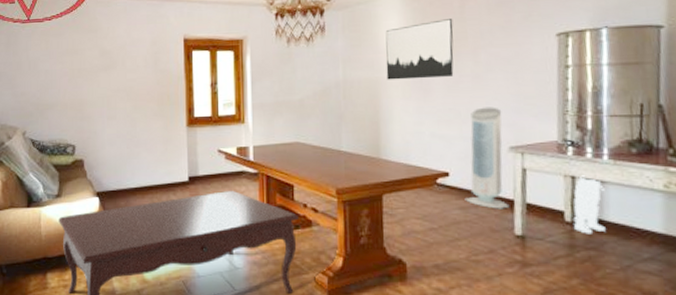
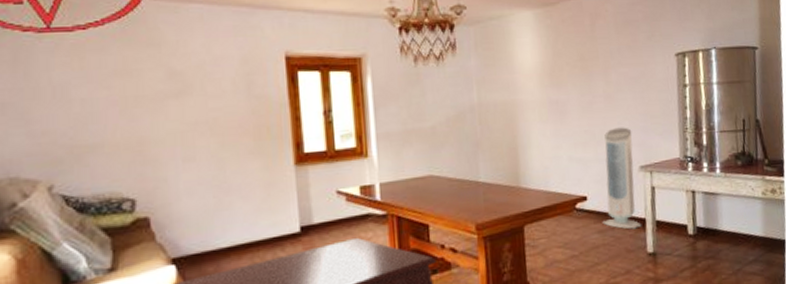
wall art: present [385,19,454,80] -> none [520,37,588,103]
boots: present [573,175,606,234] -> none [694,189,720,245]

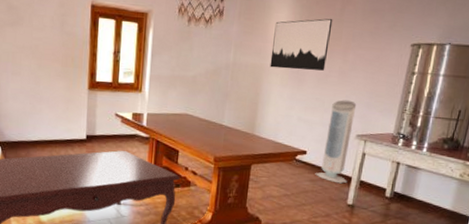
wall art: none [520,37,588,103] -> present [270,18,333,71]

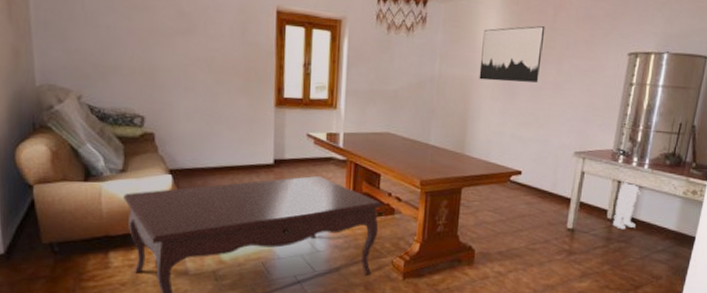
air purifier: present [315,100,357,184] -> none [531,114,574,206]
boots: none [391,162,419,208] -> present [613,180,641,230]

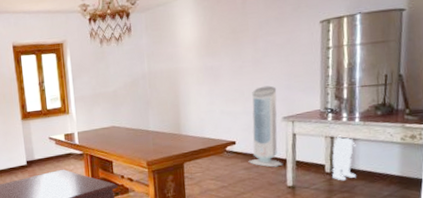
wall art: present [479,26,545,83] -> none [181,14,238,70]
air purifier: none [531,114,574,206] -> present [248,85,283,167]

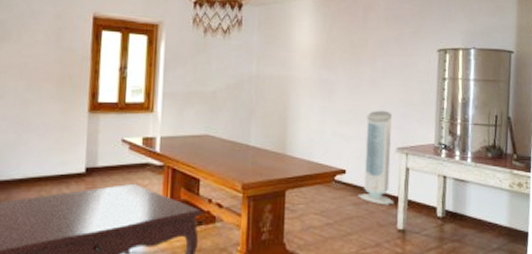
boots: present [332,135,356,181] -> none [444,175,468,228]

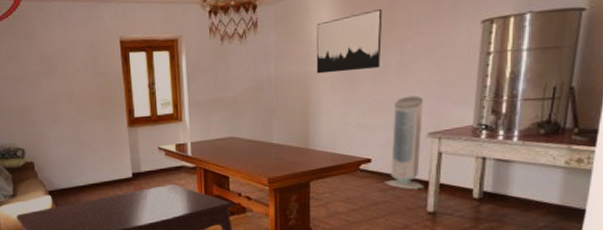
wall art: none [296,26,357,80] -> present [316,9,383,74]

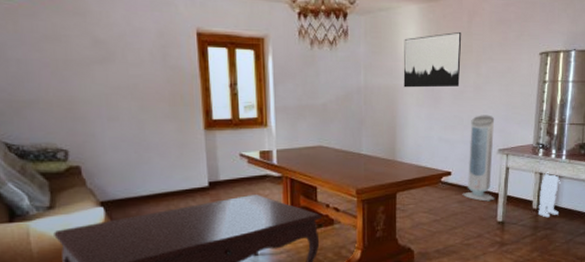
boots: none [481,156,511,208] -> present [539,172,561,218]

